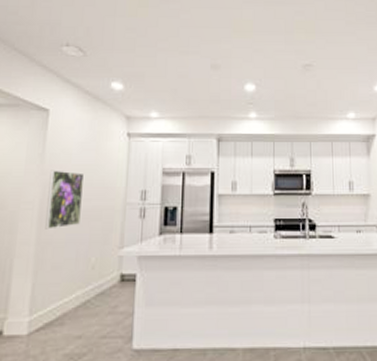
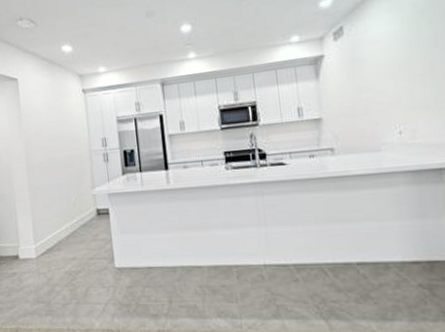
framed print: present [45,170,84,229] -> none [28,128,58,178]

